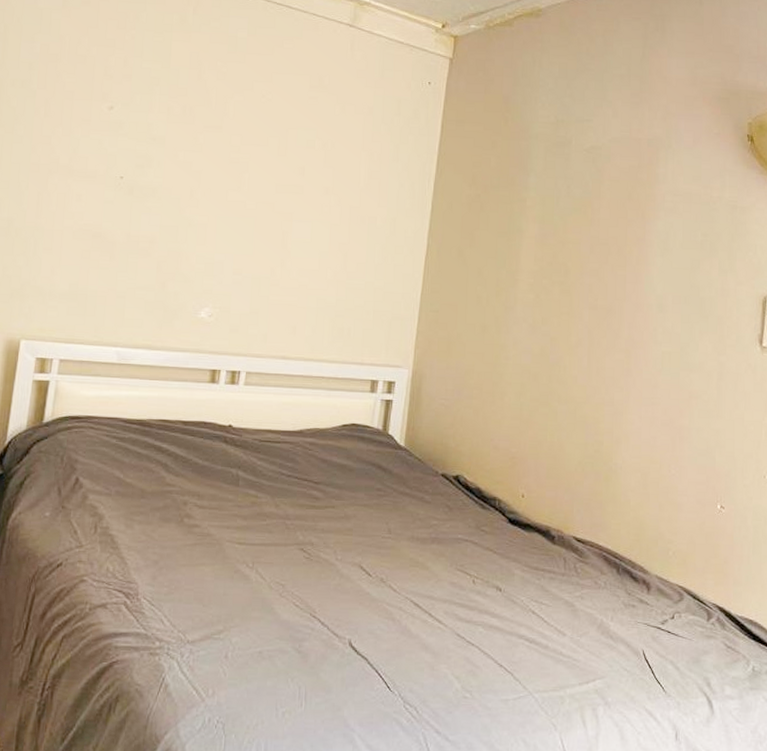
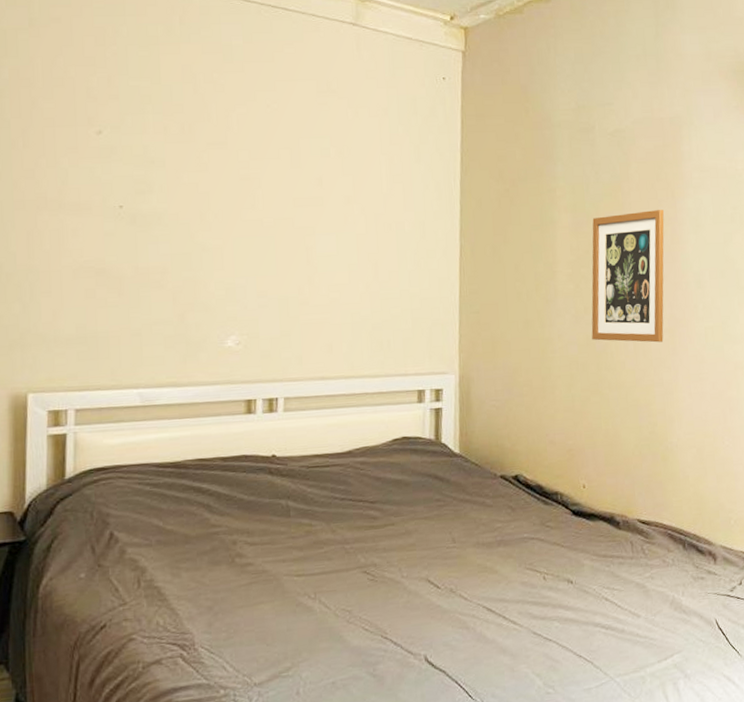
picture frame: none [546,229,632,362] -> present [591,210,664,343]

